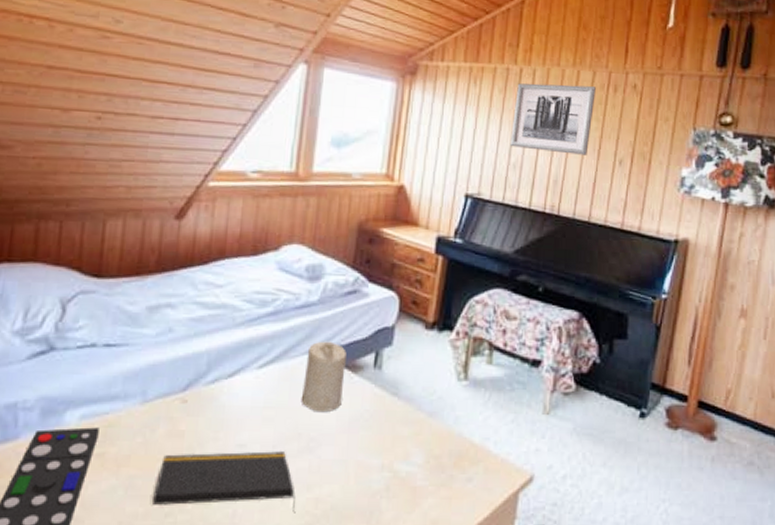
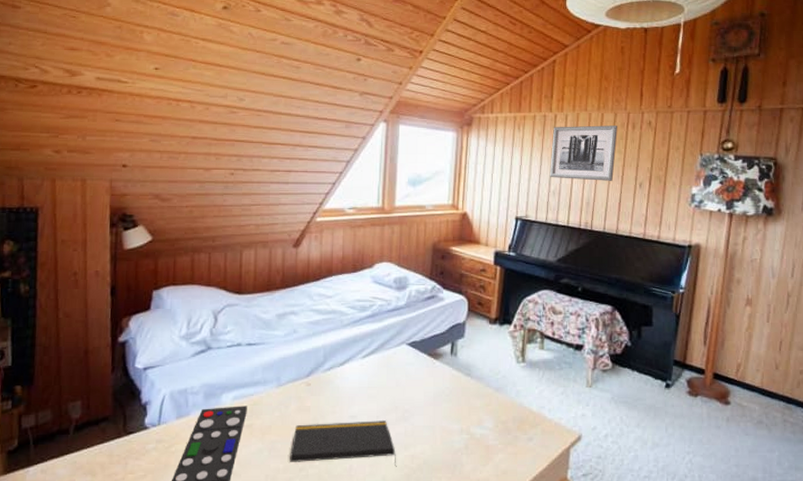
candle: present [301,341,347,411] -> none [396,336,429,389]

